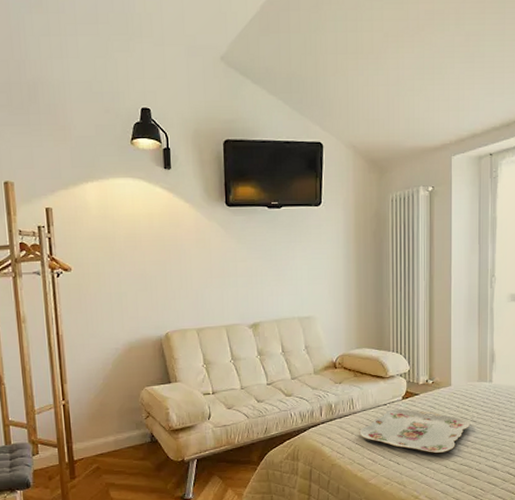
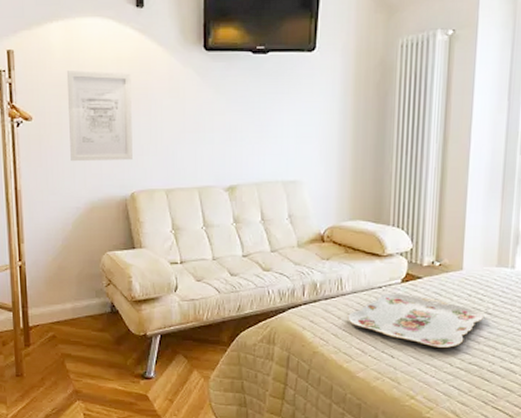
wall art: none [102,225,166,306] -> present [66,70,133,161]

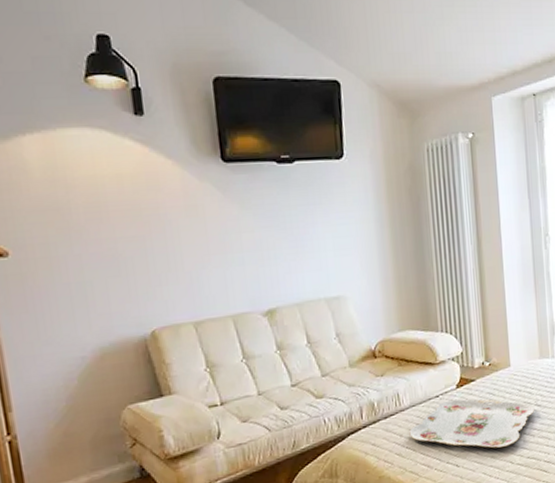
wall art: present [66,70,133,161] -> none [50,191,149,301]

